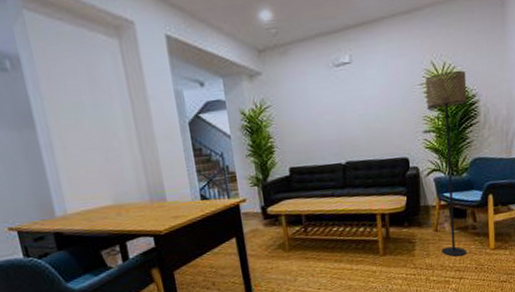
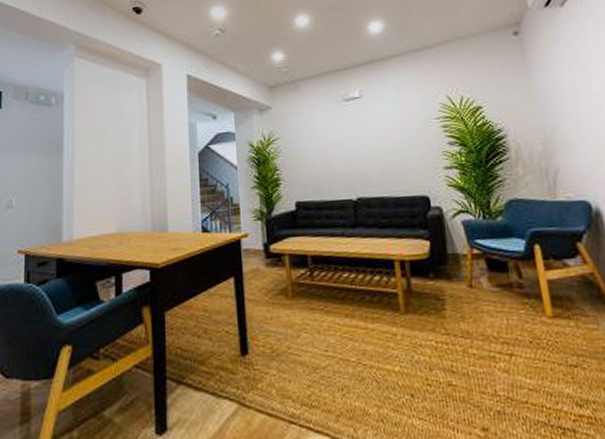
floor lamp: present [425,70,467,257] -> none [442,104,515,323]

